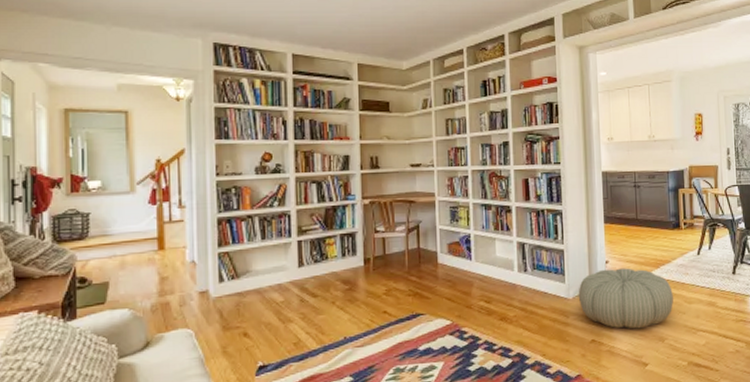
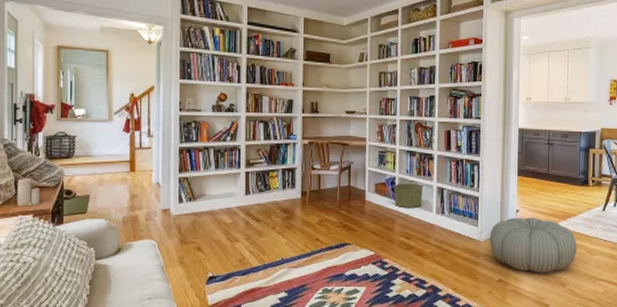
candle: none [17,266,46,302] -> present [17,177,40,207]
basket: none [468,239,503,269] -> present [393,183,424,209]

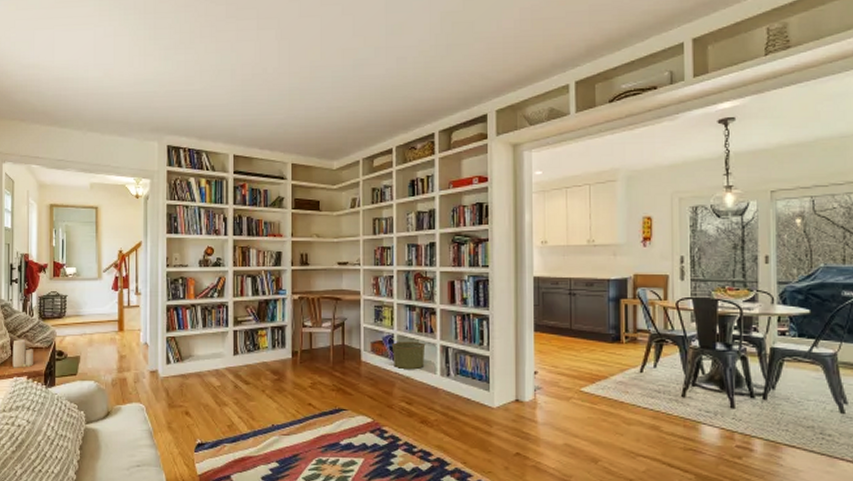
pouf: present [489,217,577,273] -> none [503,380,610,447]

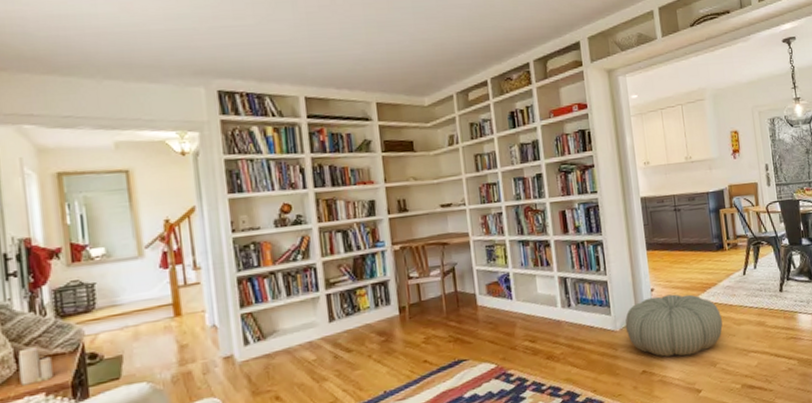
basket: present [391,341,426,370] -> none [507,276,544,308]
pouf: none [503,380,610,447] -> present [625,294,723,357]

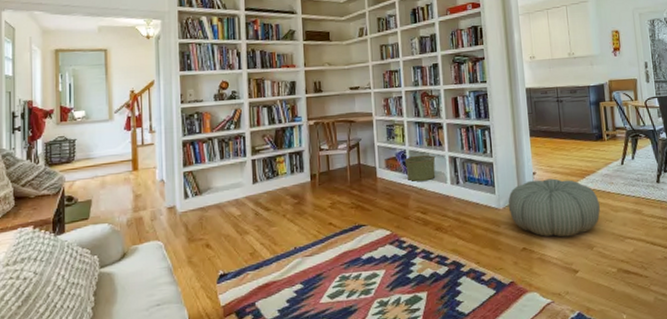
candle: present [18,346,53,386] -> none [16,187,40,219]
basket: none [507,276,544,308] -> present [404,154,436,182]

